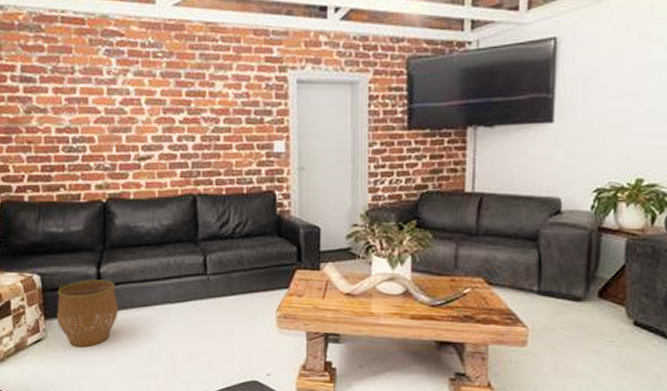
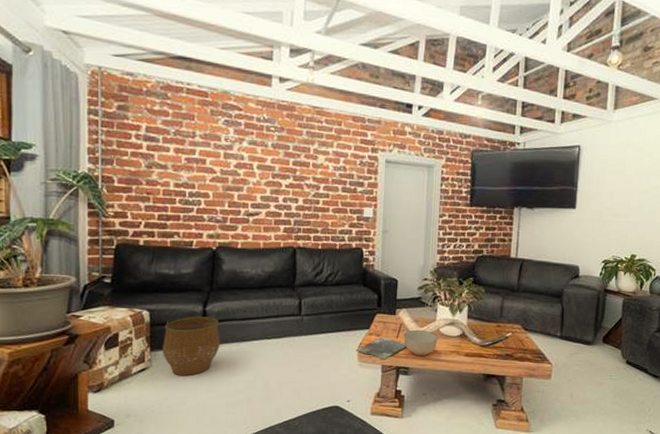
magazine: none [274,297,336,326] -> present [356,336,407,360]
bowl: none [332,288,375,321] -> present [404,329,438,357]

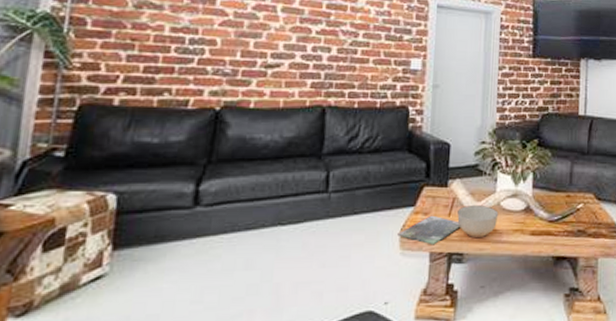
basket: present [162,316,220,376] -> none [129,199,217,284]

